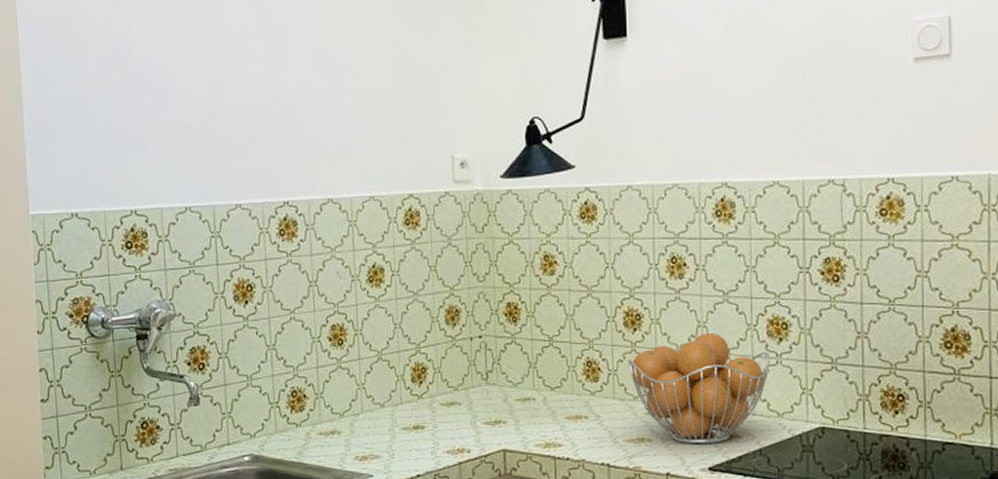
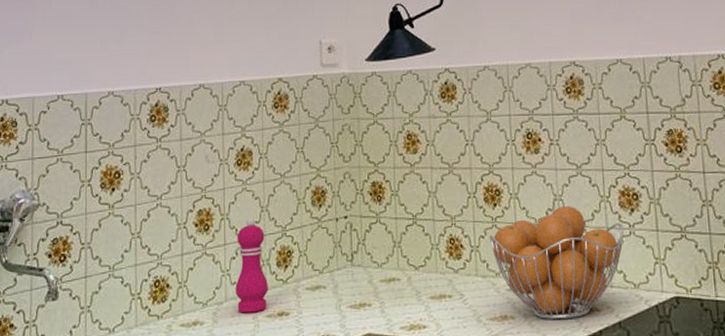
pepper mill: none [370,334,404,425] -> present [235,218,268,313]

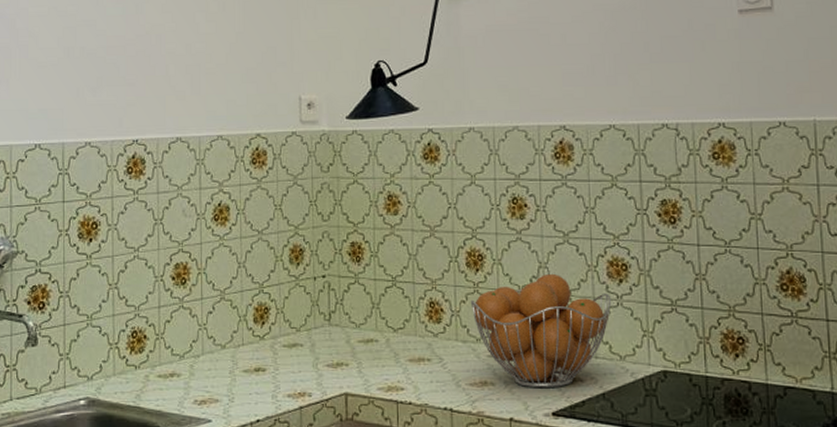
pepper mill: present [235,218,268,313] -> none [212,274,245,367]

